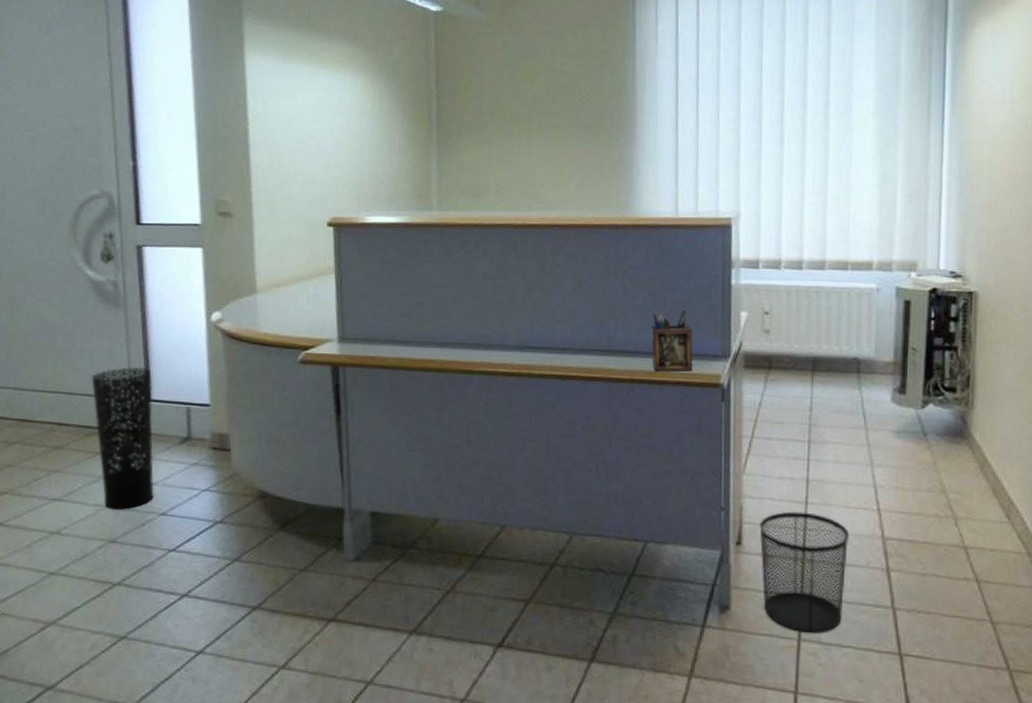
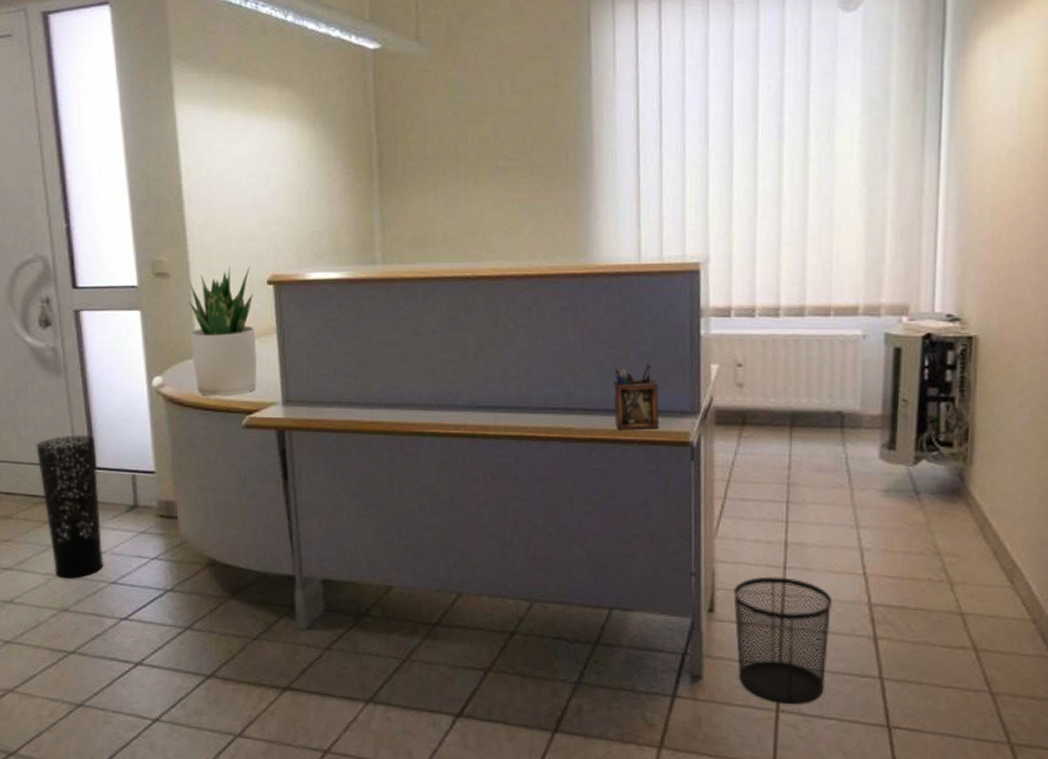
planter: none [250,208,315,333] -> present [188,266,256,397]

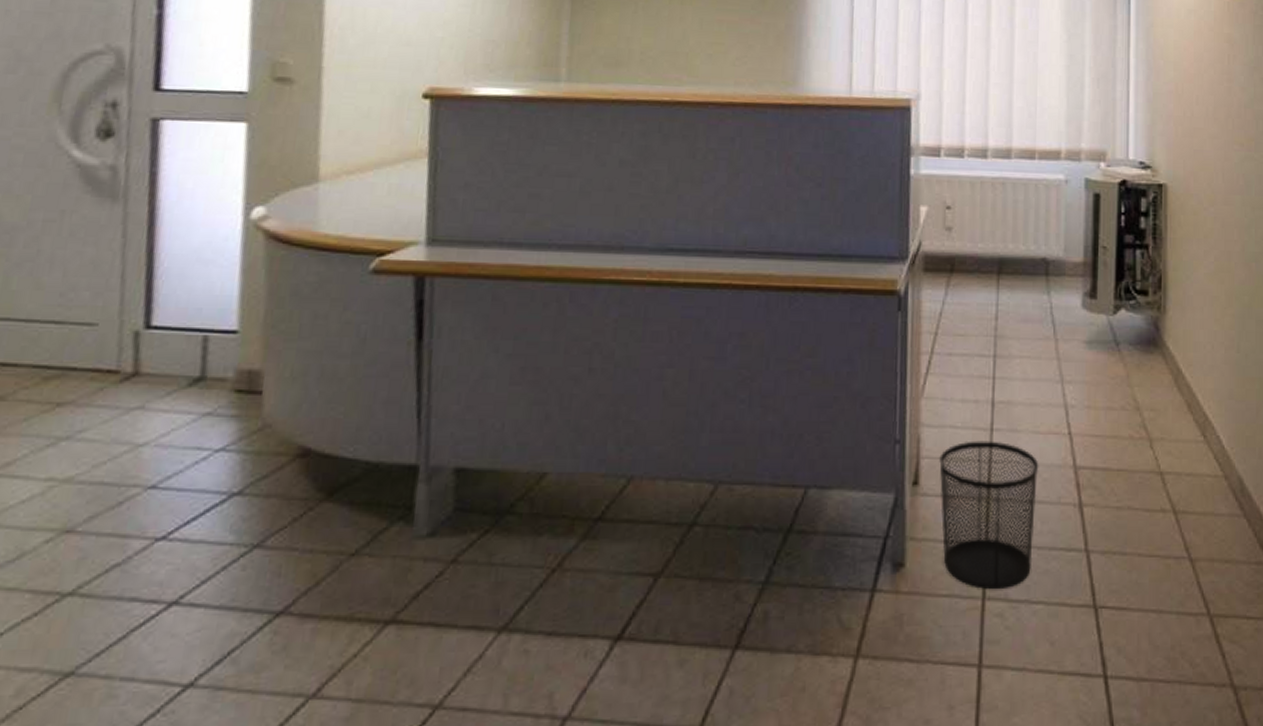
umbrella stand: present [36,434,103,579] -> none [60,281,154,486]
planter: present [188,266,256,397] -> none [311,74,403,234]
desk organizer: present [613,363,660,430] -> none [819,203,867,277]

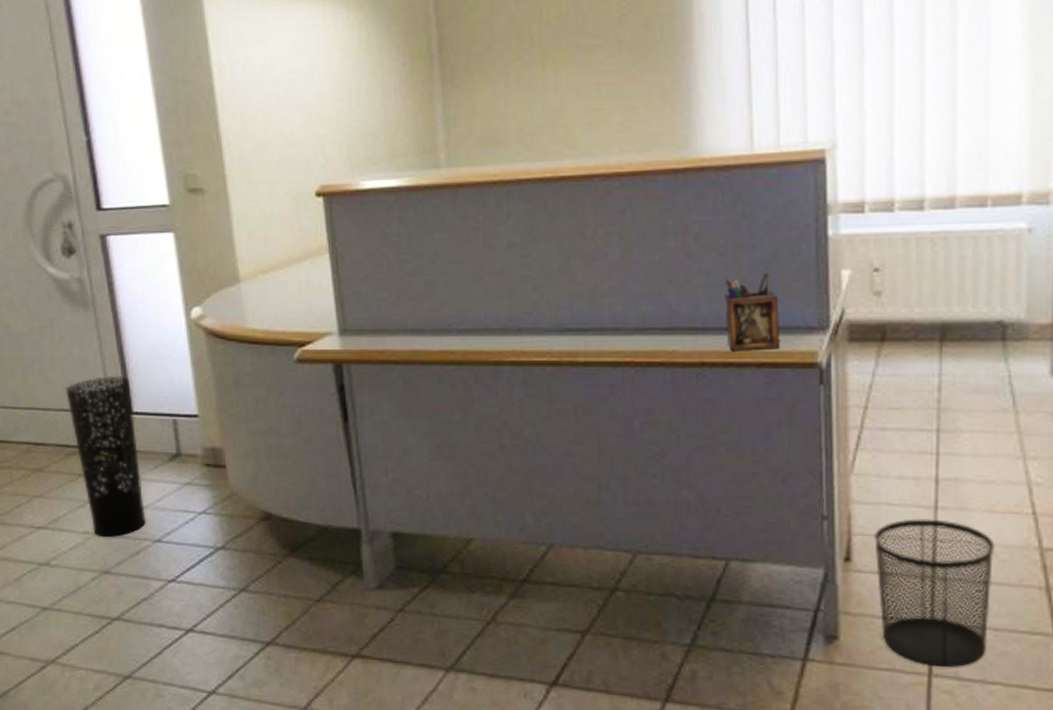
umbrella stand: none [60,281,154,486] -> present [65,375,146,538]
desk organizer: none [819,203,867,277] -> present [724,271,781,351]

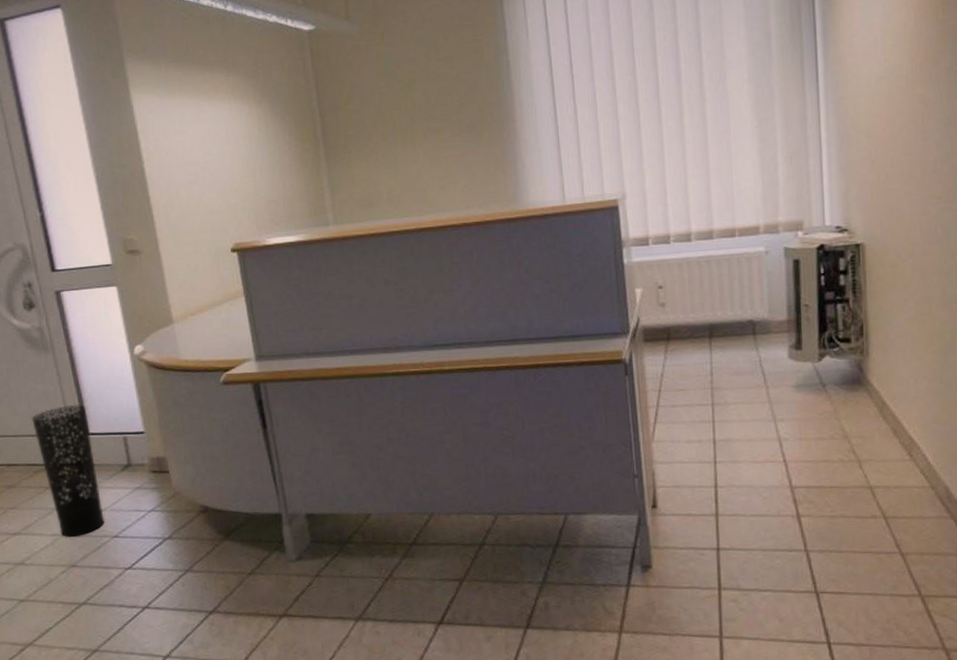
desk organizer: present [724,271,781,351] -> none [550,293,595,355]
waste bin: present [874,518,995,667] -> none [672,471,759,582]

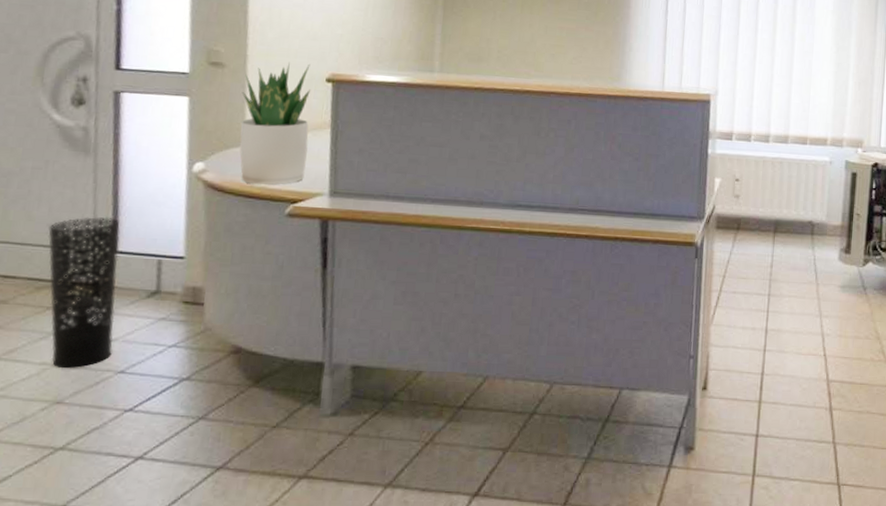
planter: none [159,237,230,359] -> present [239,62,311,186]

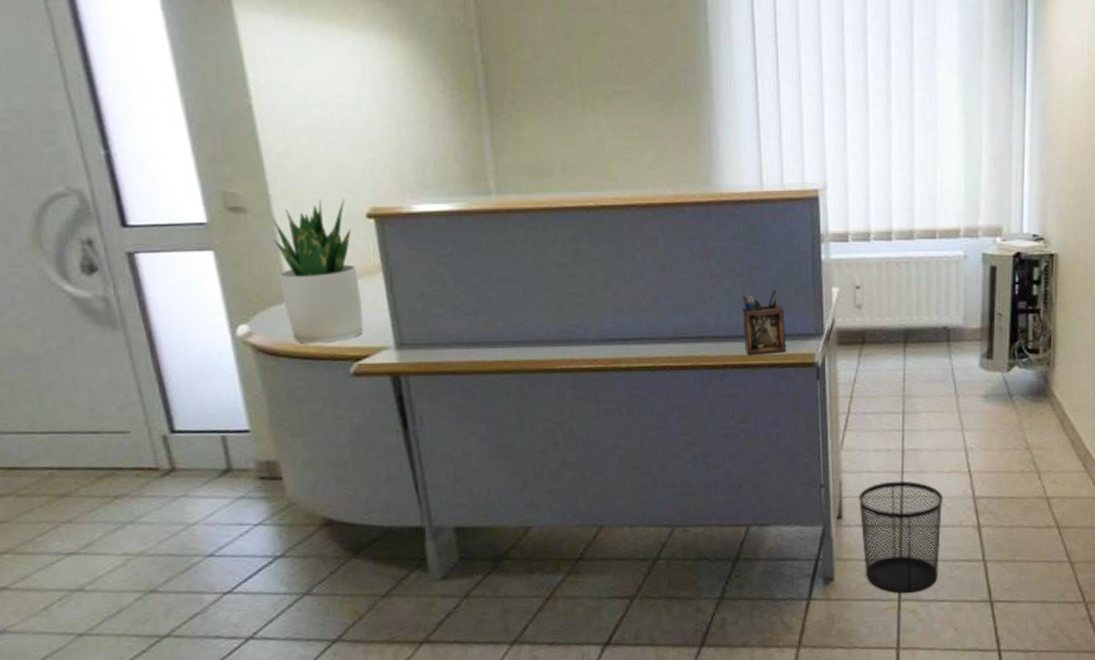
umbrella stand: present [48,216,120,369] -> none [93,394,196,558]
desk organizer: none [634,174,672,231] -> present [742,289,787,355]
waste bin: none [723,358,800,468] -> present [859,481,944,594]

